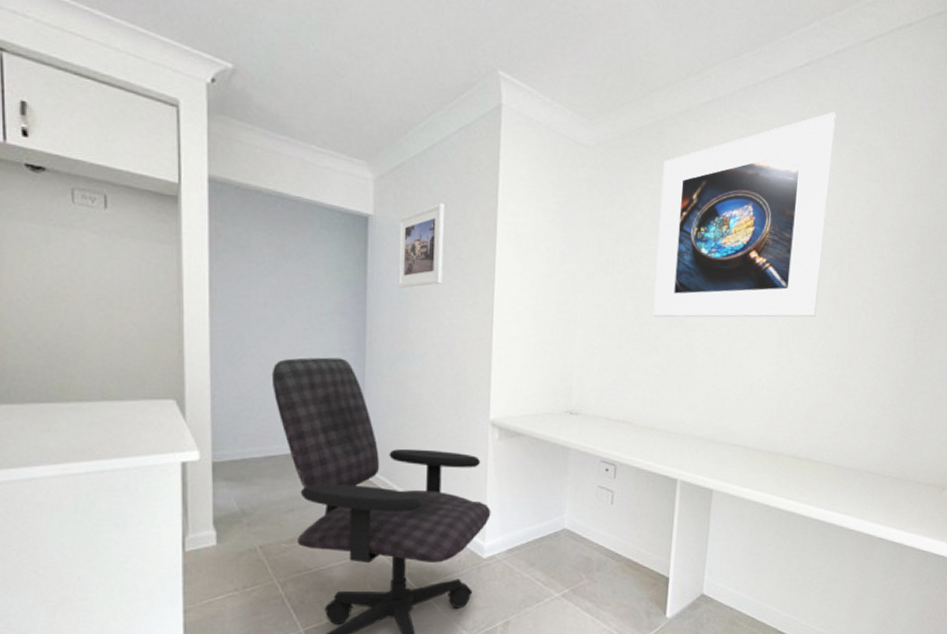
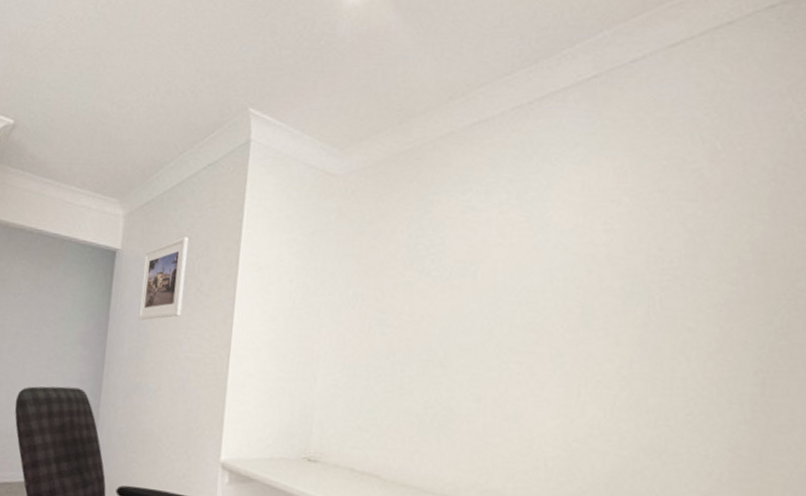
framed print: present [653,111,837,318] -> none [407,124,636,362]

